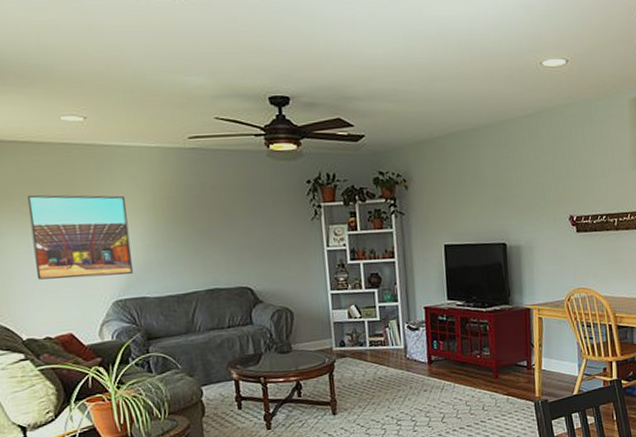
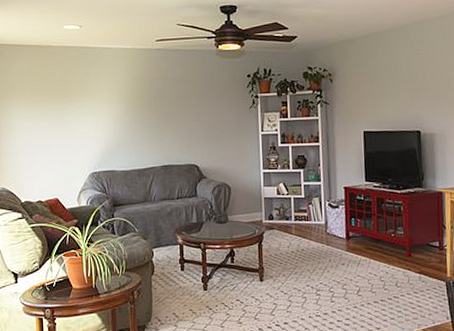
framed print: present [27,194,133,280] -> none [34,86,107,154]

